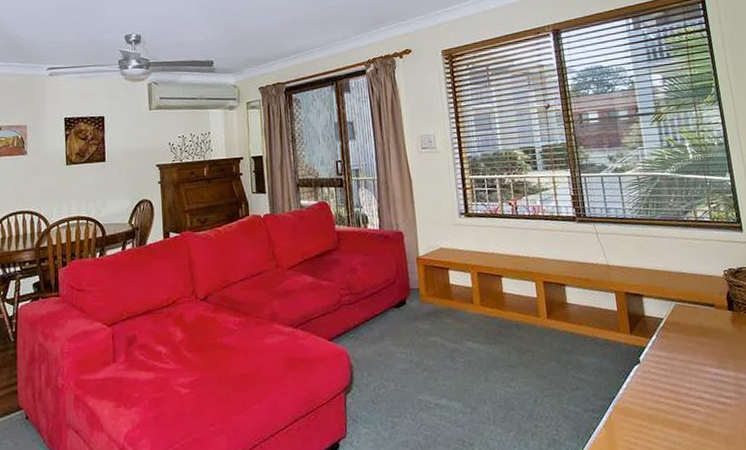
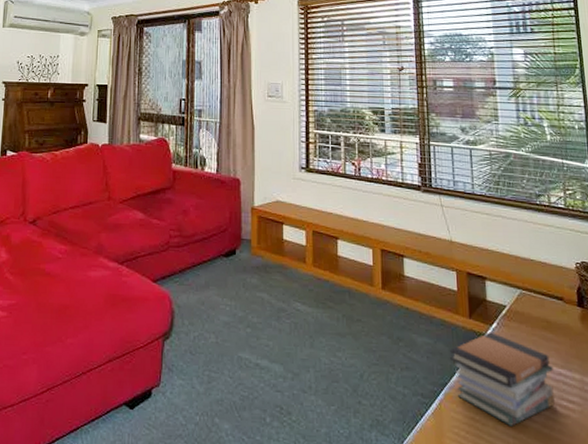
book stack: none [615,344,715,427] -> present [450,332,556,426]

